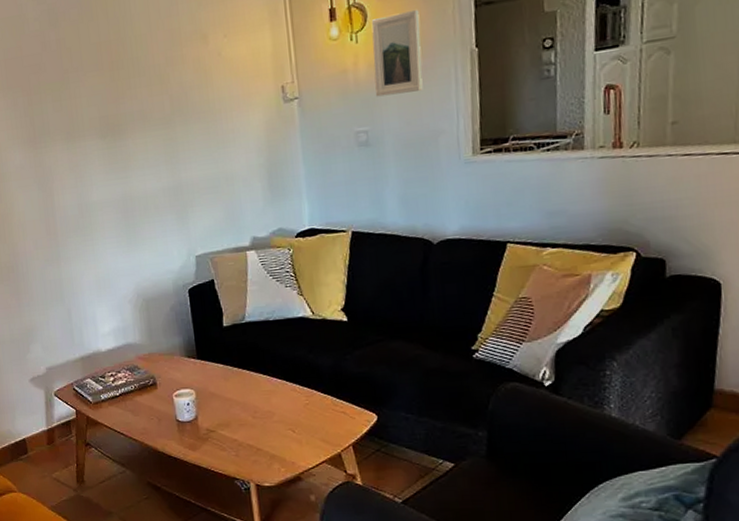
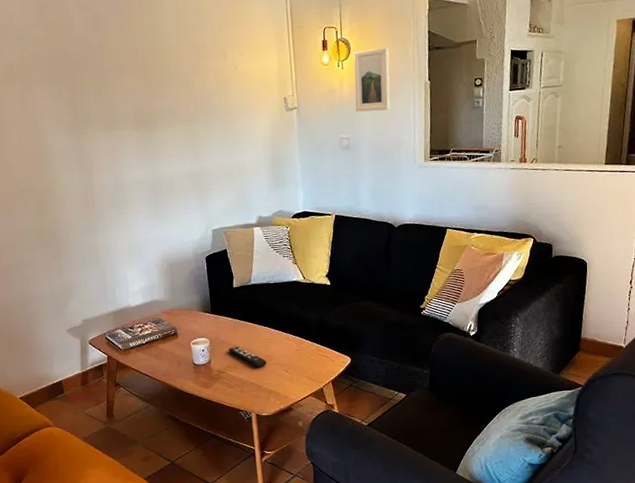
remote control: none [219,399,267,426] -> present [229,346,267,367]

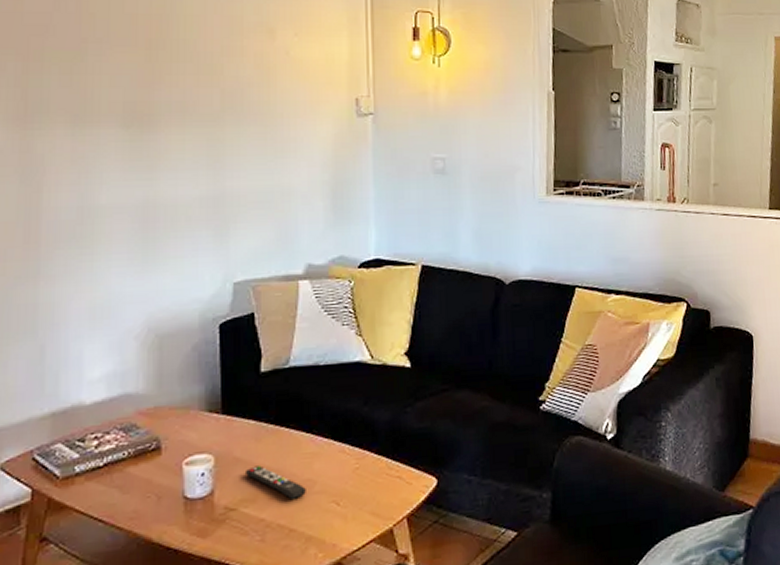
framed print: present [353,47,390,112] -> none [454,44,502,125]

